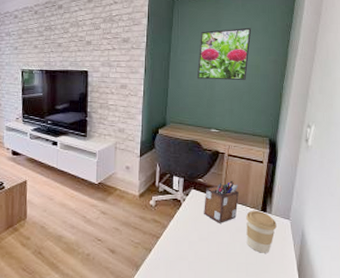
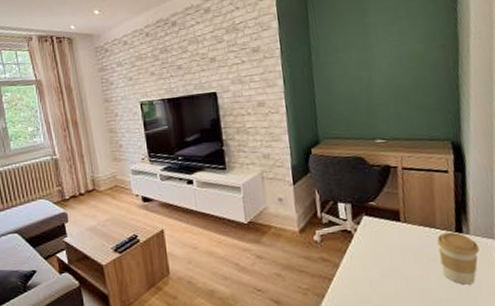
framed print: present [196,27,252,81] -> none [344,11,411,83]
desk organizer: present [204,180,239,223] -> none [380,198,425,254]

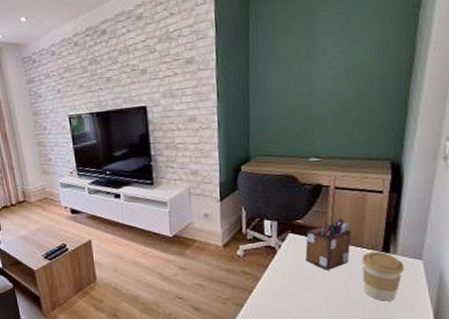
desk organizer: none [380,198,425,254] -> present [305,218,351,270]

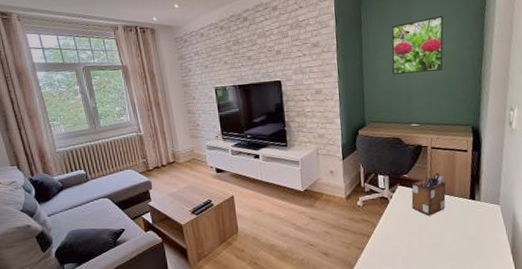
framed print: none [286,16,361,97] -> present [391,15,444,75]
coffee cup: present [362,251,404,301] -> none [455,198,487,240]

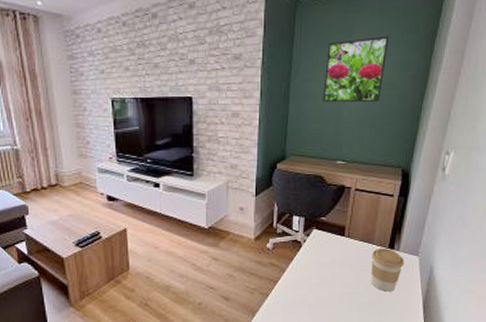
desk organizer: present [411,172,446,216] -> none [326,217,365,264]
coffee cup: none [455,198,487,240] -> present [371,247,404,292]

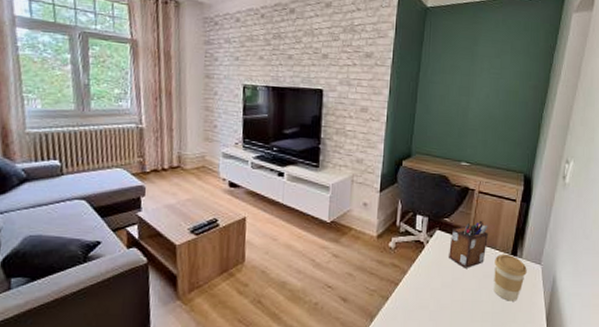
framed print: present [322,36,389,103] -> none [448,47,512,107]
desk organizer: none [326,217,365,264] -> present [449,220,488,268]

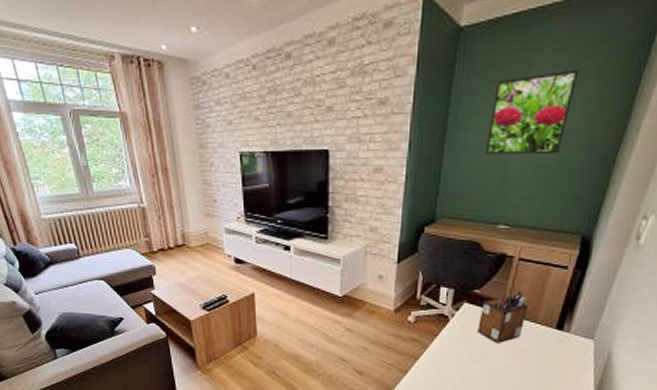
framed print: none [448,47,512,107] -> present [484,69,580,155]
coffee cup: present [494,253,527,301] -> none [530,327,575,378]

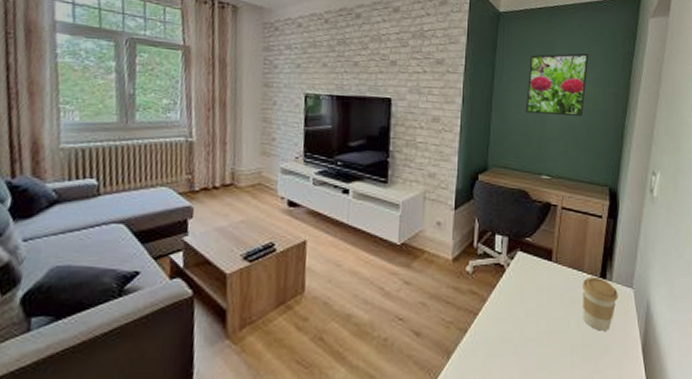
desk organizer: present [477,291,529,343] -> none [532,239,574,294]
coffee cup: none [530,327,575,378] -> present [582,276,618,331]

